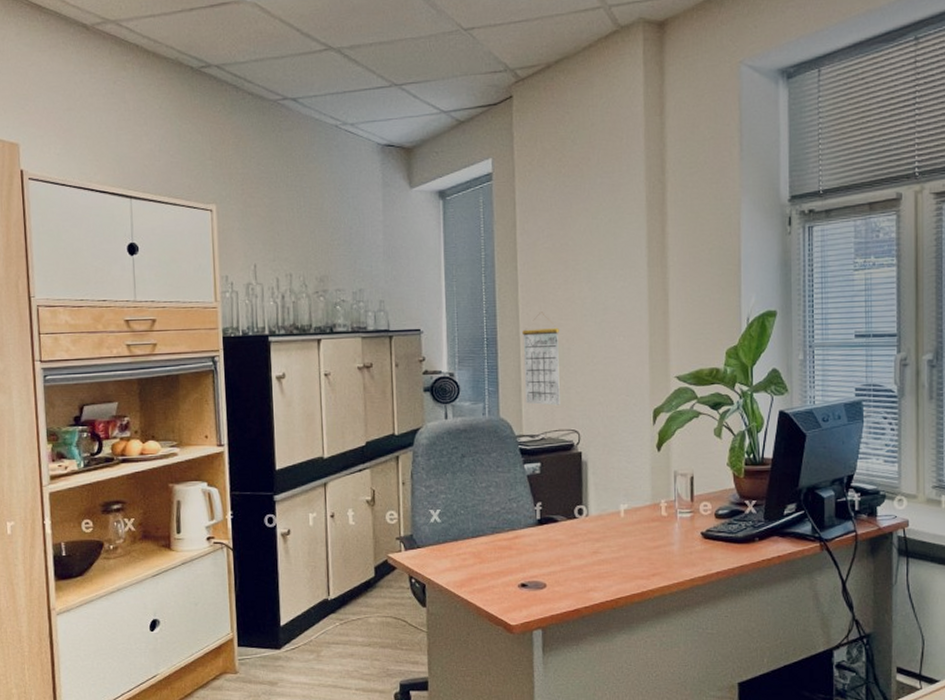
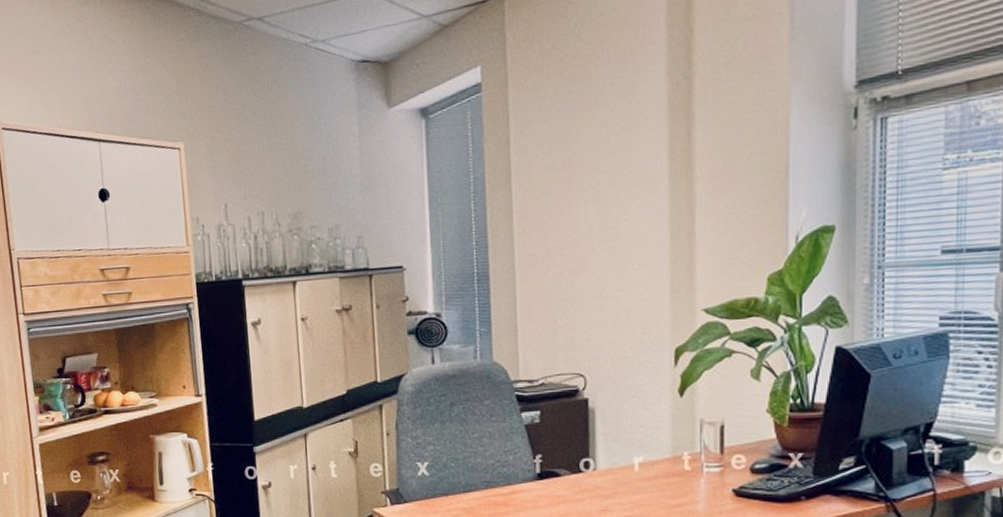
calendar: present [522,312,560,406] -> none [518,240,563,347]

